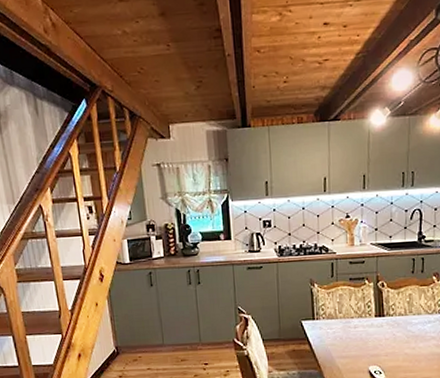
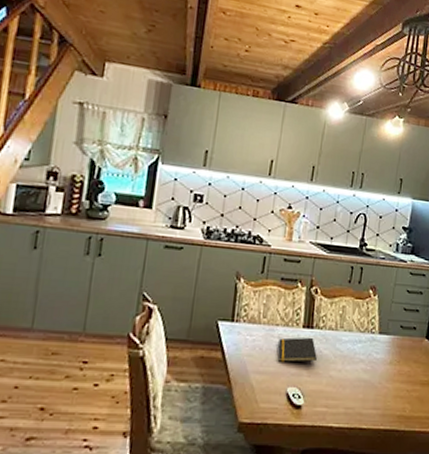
notepad: none [356,324,391,347] -> present [278,337,317,362]

